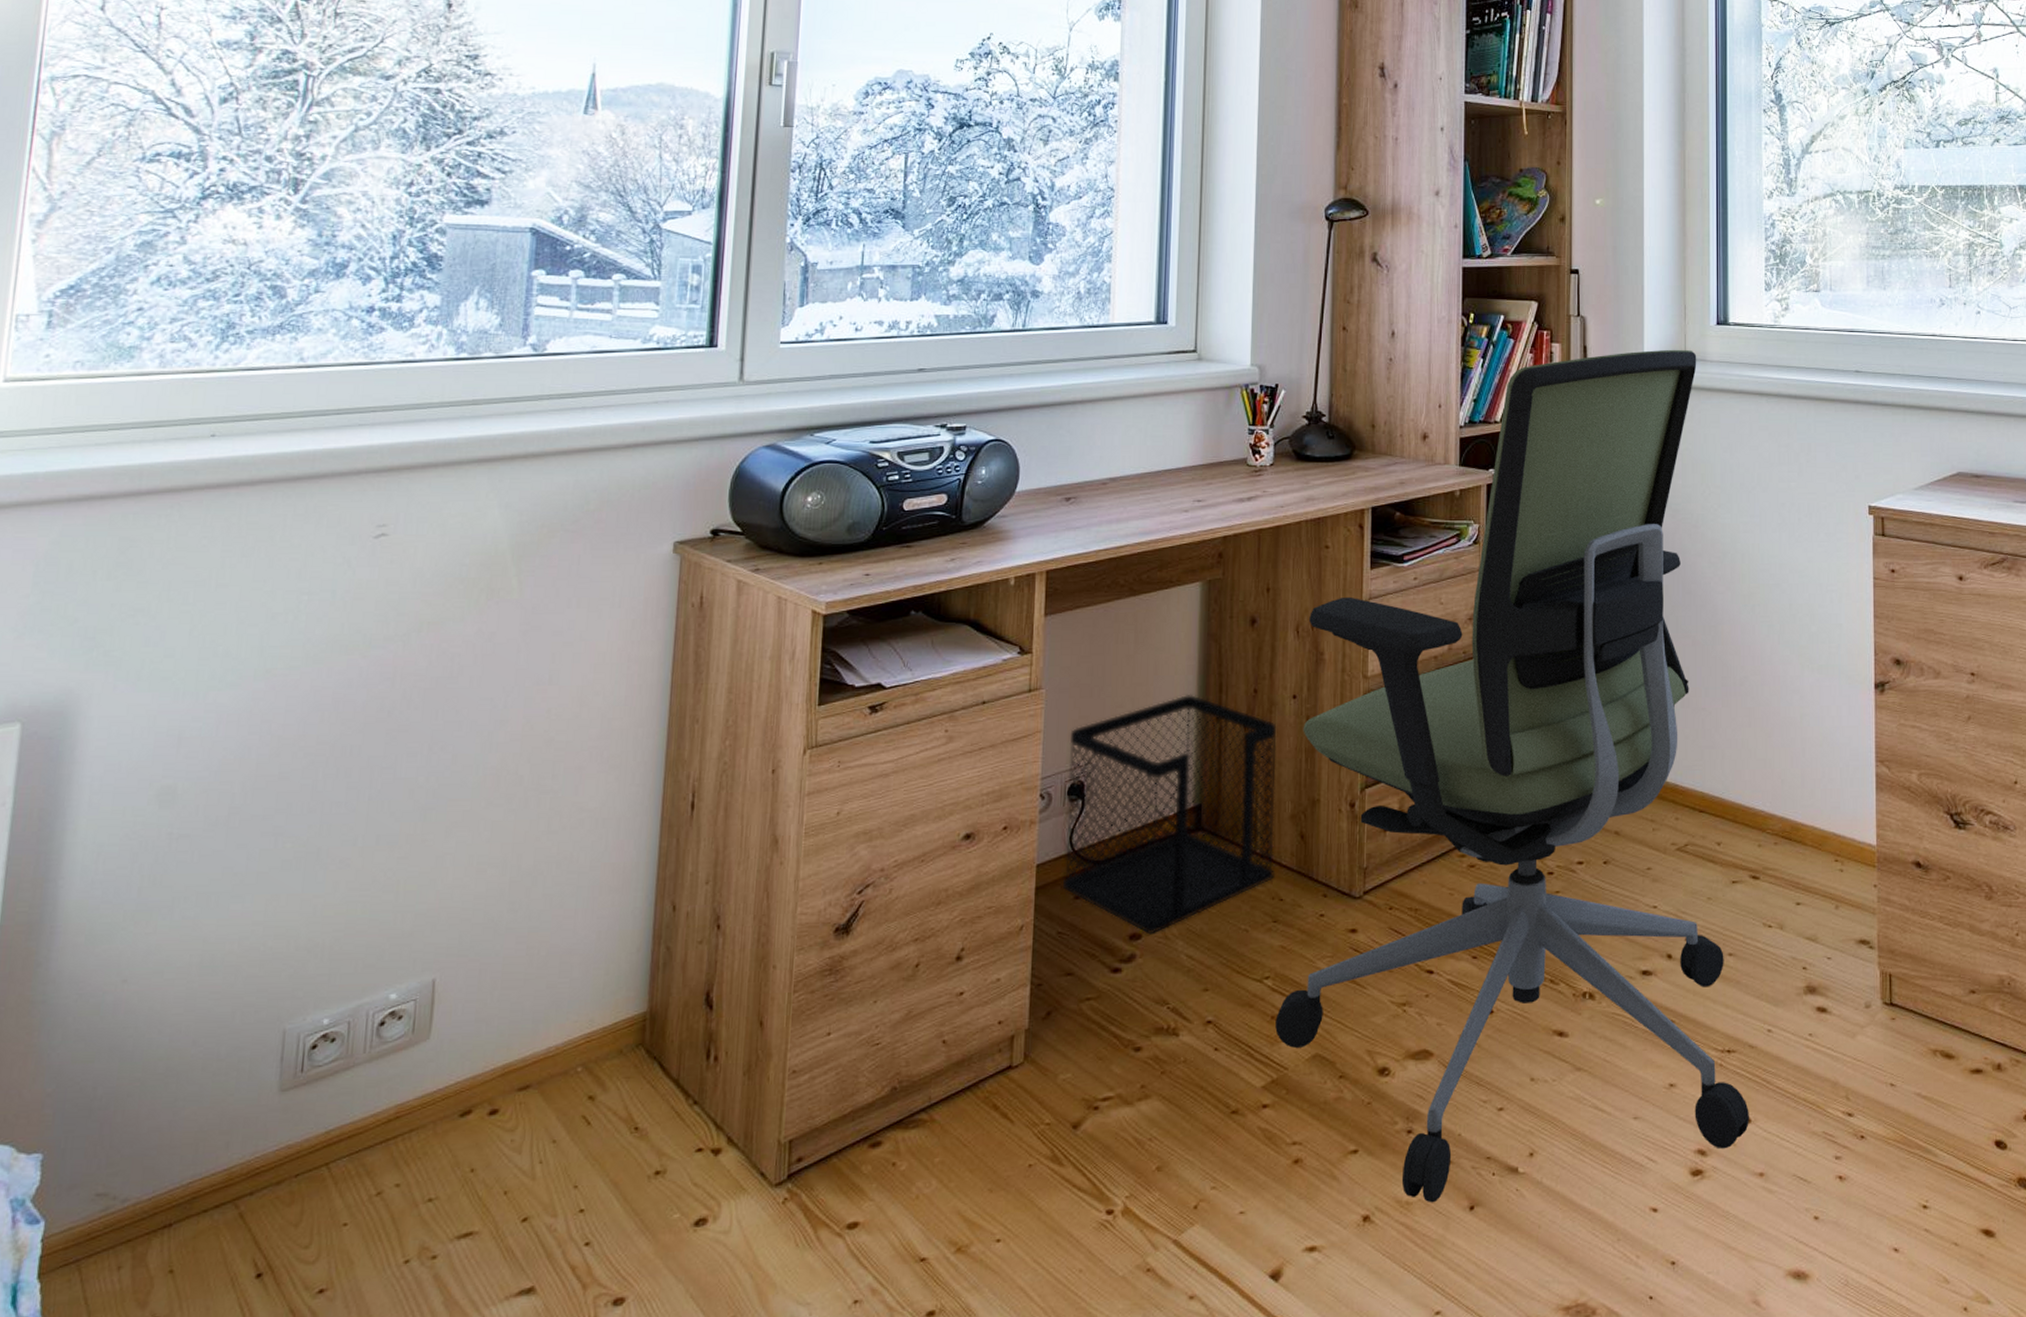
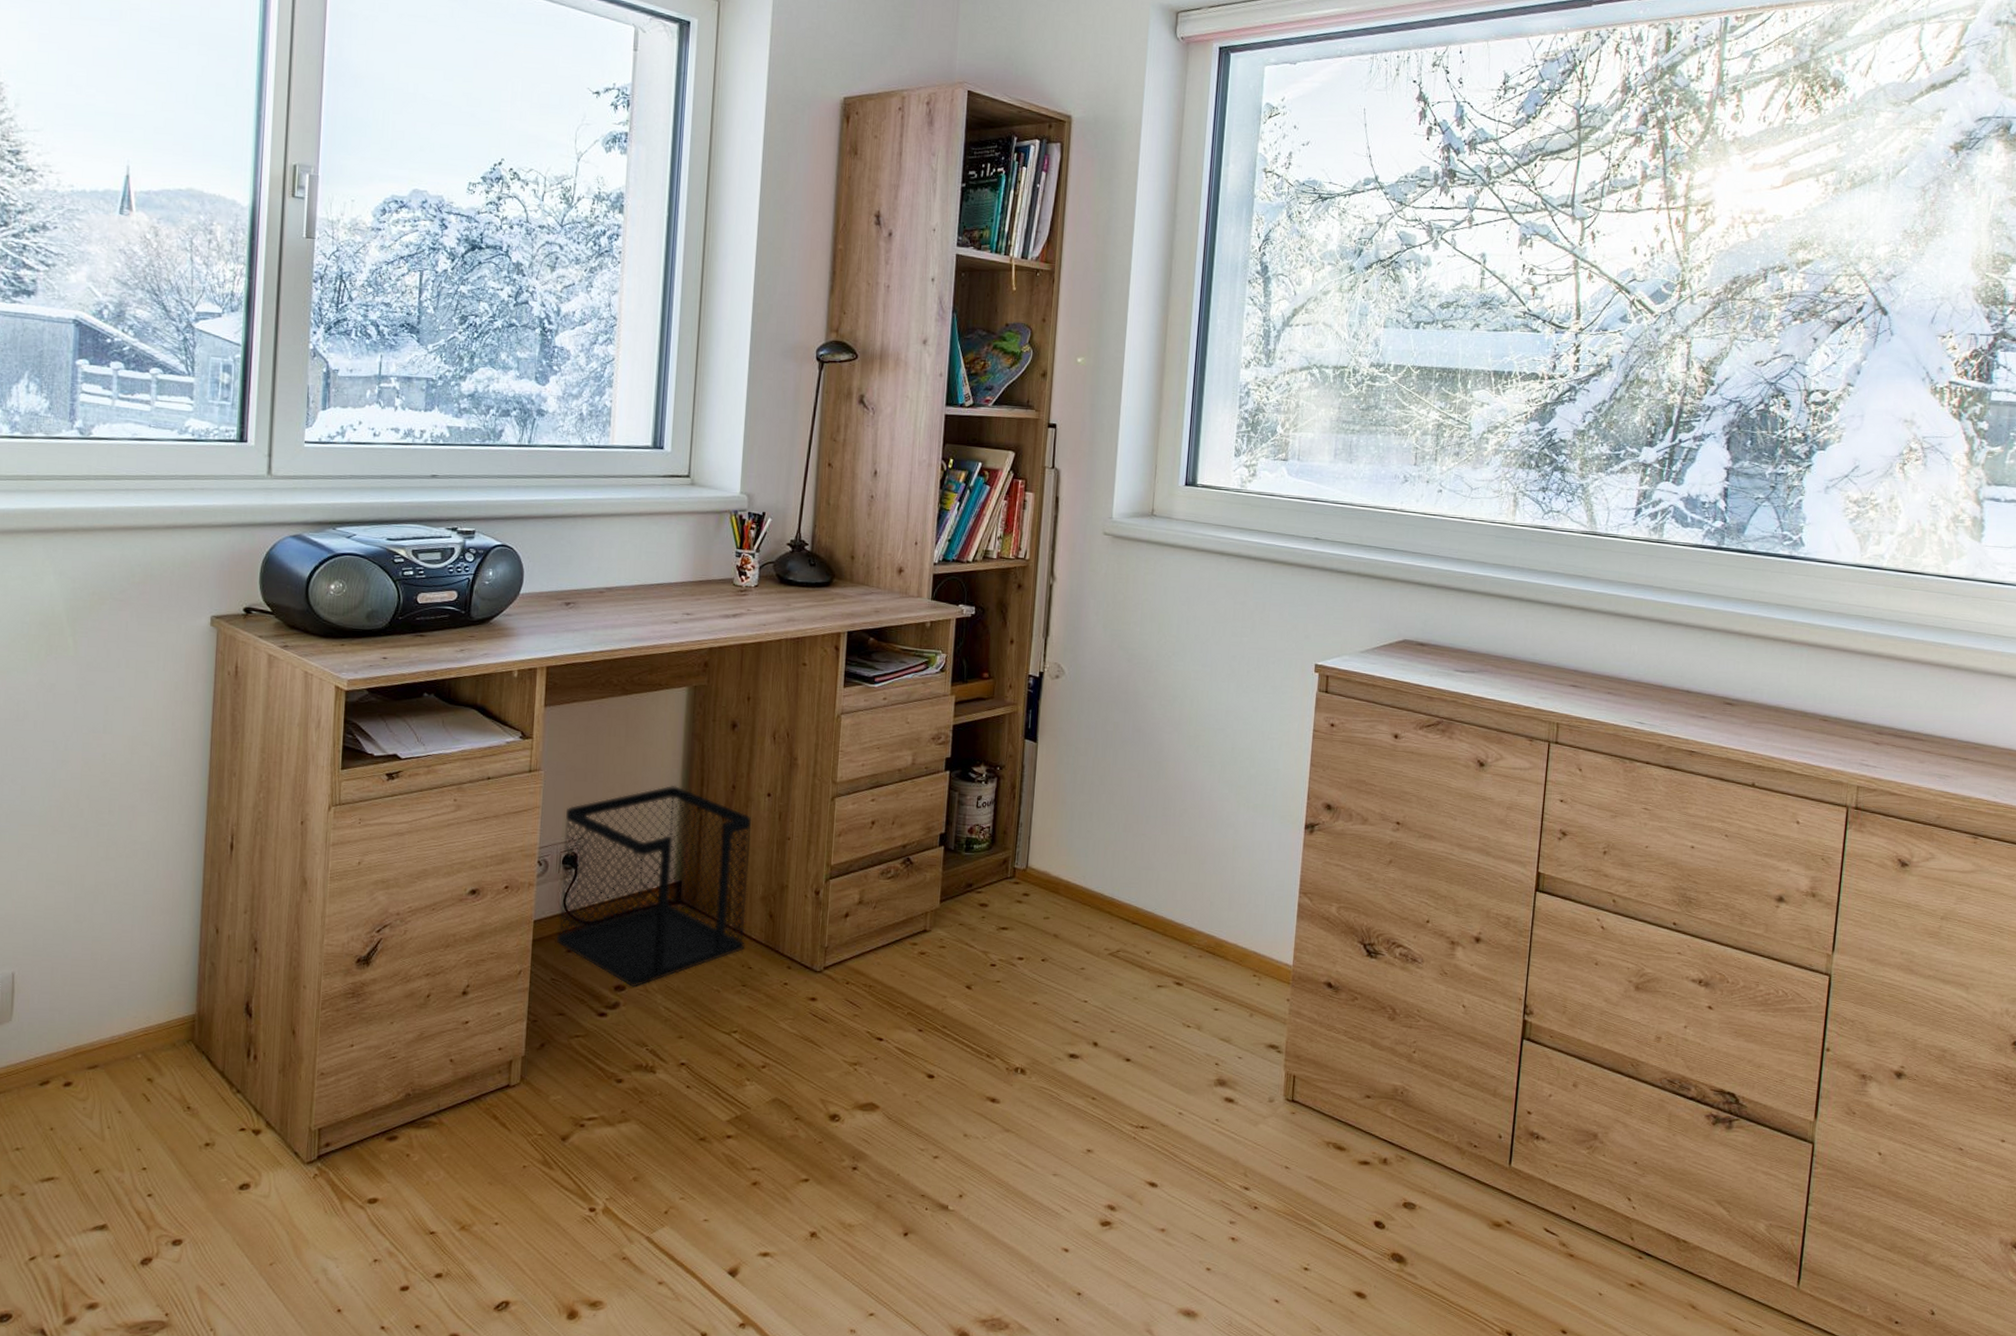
office chair: present [1275,349,1749,1203] -> none [741,505,1164,1228]

